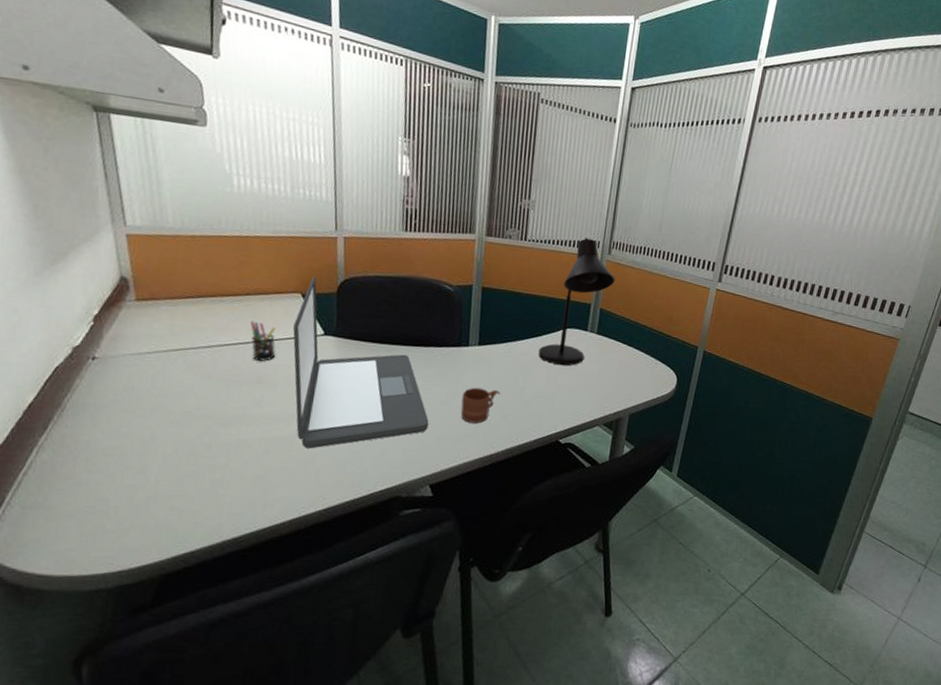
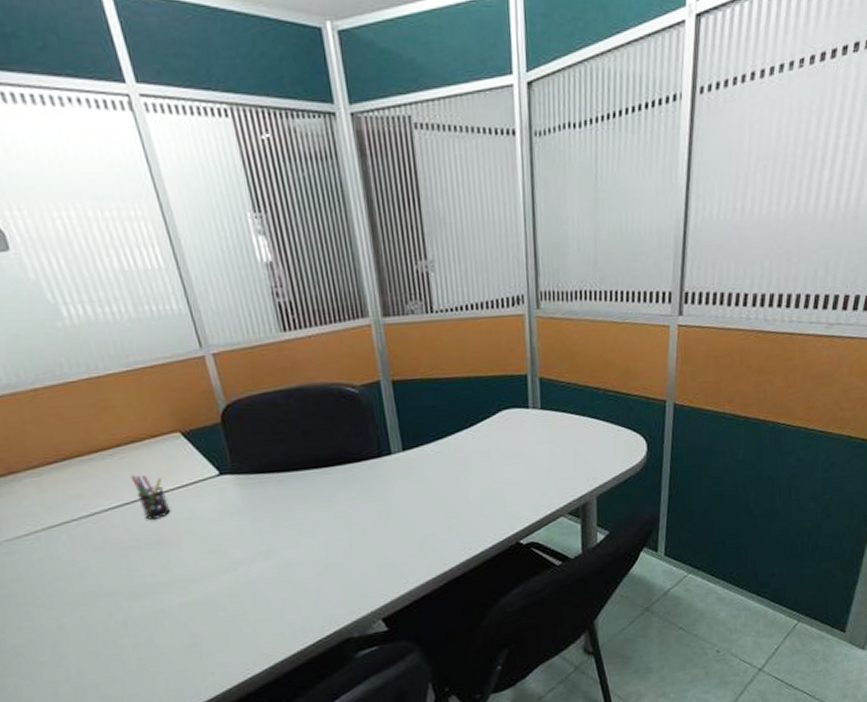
laptop: present [293,276,429,449] -> none [181,408,366,606]
mug: present [460,387,500,424] -> none [396,499,441,542]
desk lamp: present [538,237,615,366] -> none [475,293,551,456]

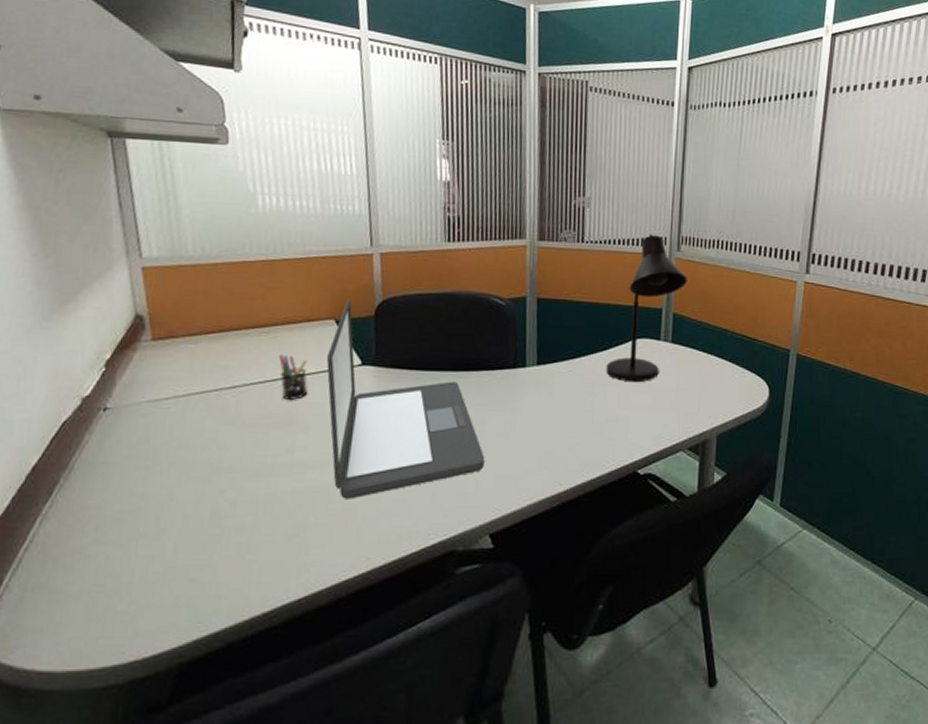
laptop: none [181,408,366,606] -> present [326,299,485,499]
desk lamp: none [475,293,551,456] -> present [606,234,687,383]

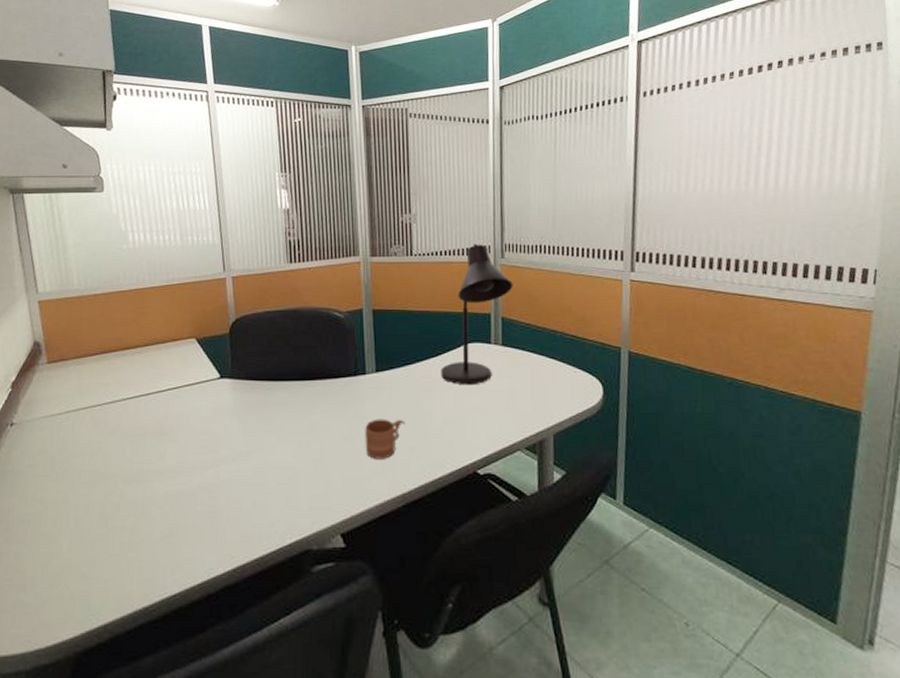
pen holder: present [278,354,308,400] -> none [149,371,176,412]
laptop: present [326,299,485,499] -> none [190,319,333,501]
mug: none [521,414,565,457] -> present [365,418,405,459]

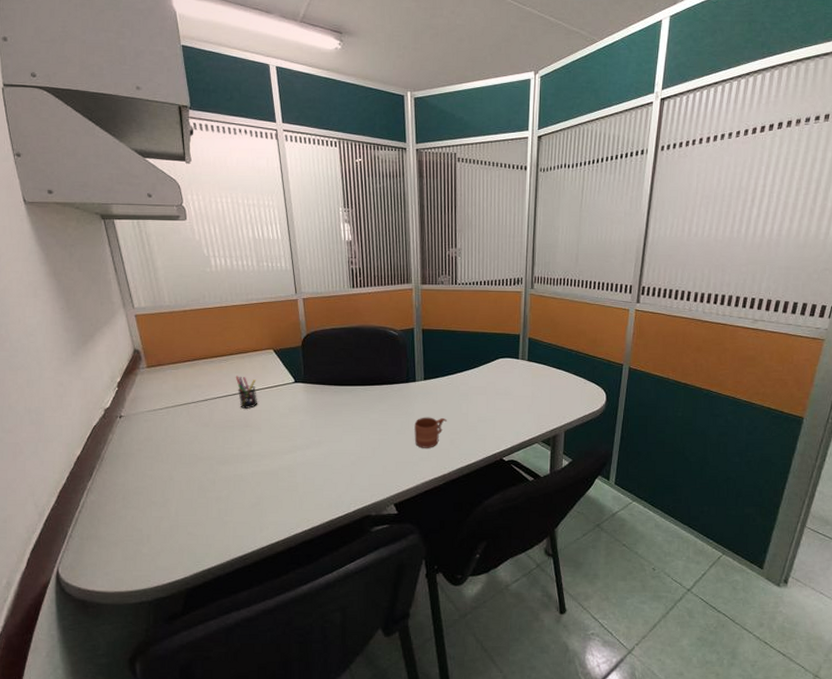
pen holder: none [149,371,176,412] -> present [235,376,258,409]
desk lamp: present [440,243,513,385] -> none [477,275,540,392]

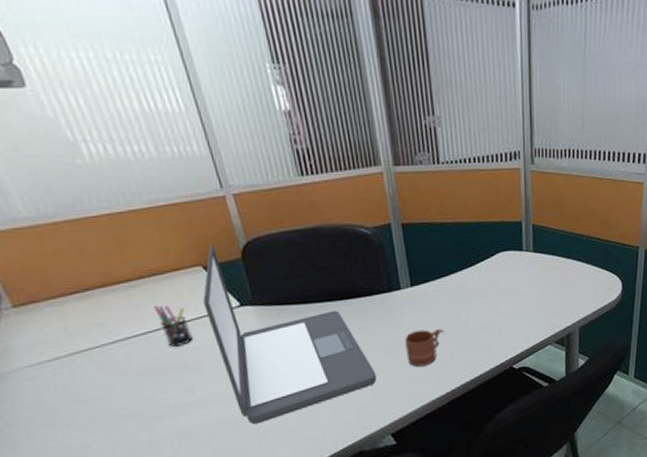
laptop: none [270,334,388,479] -> present [203,244,377,424]

